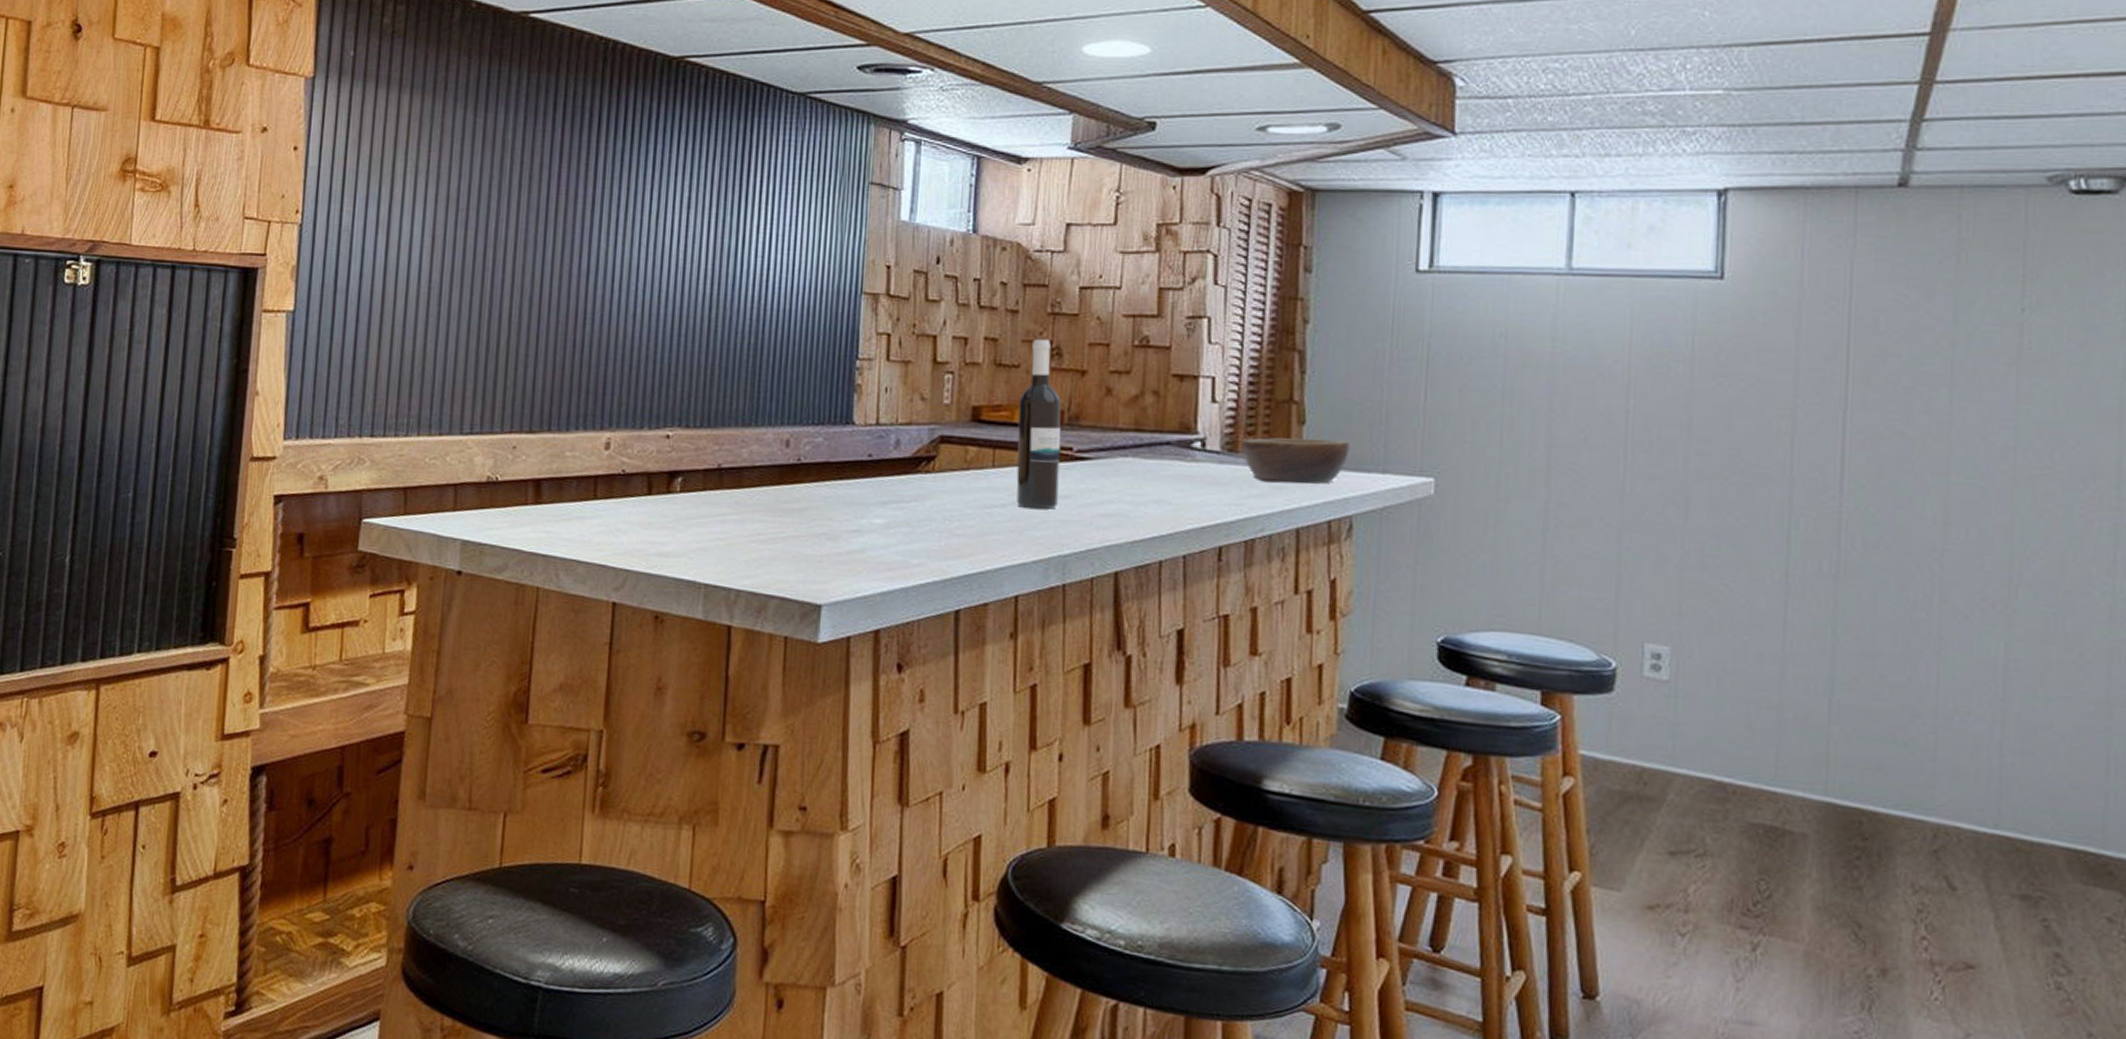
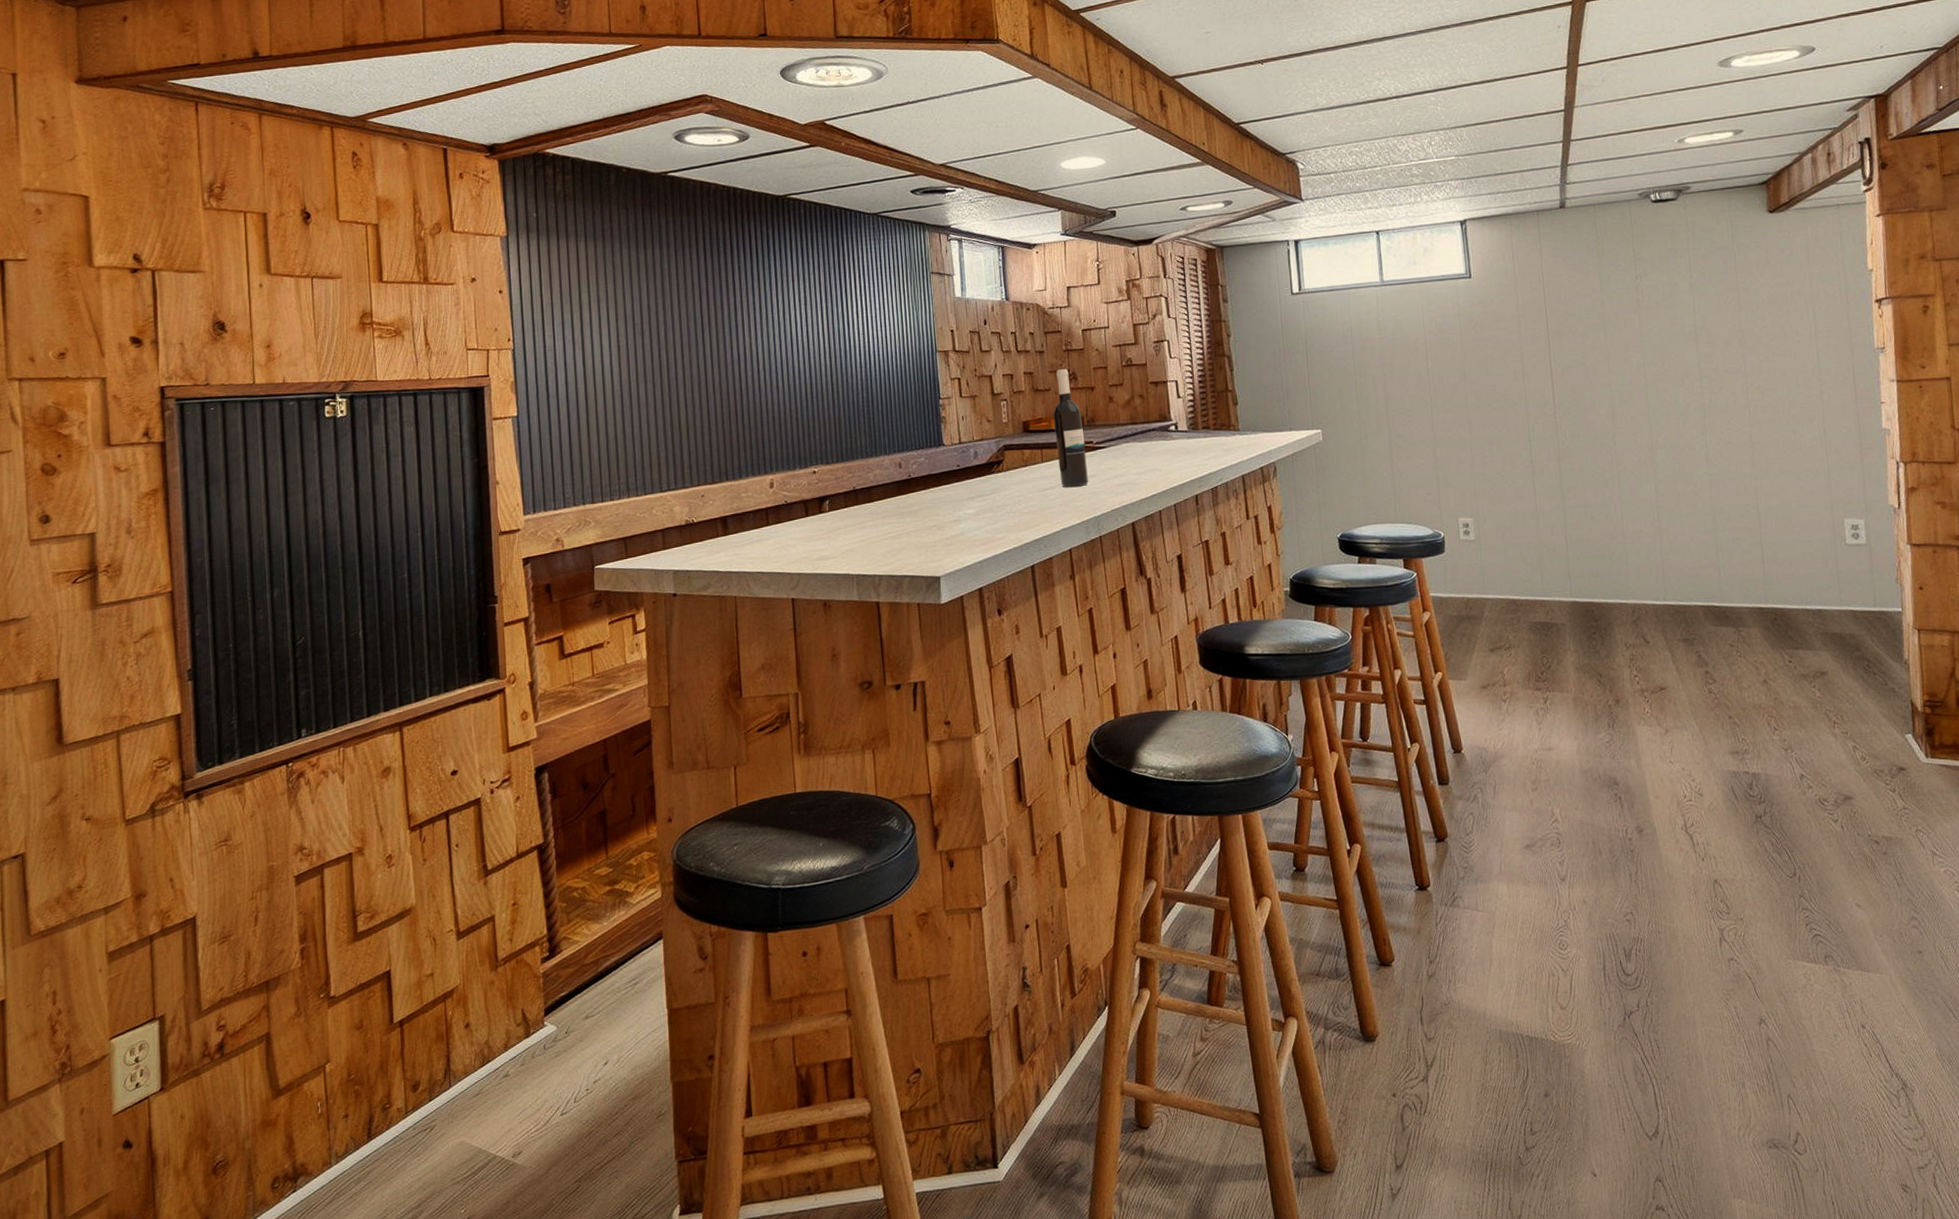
bowl: present [1241,437,1350,485] -> none [1200,412,1268,448]

